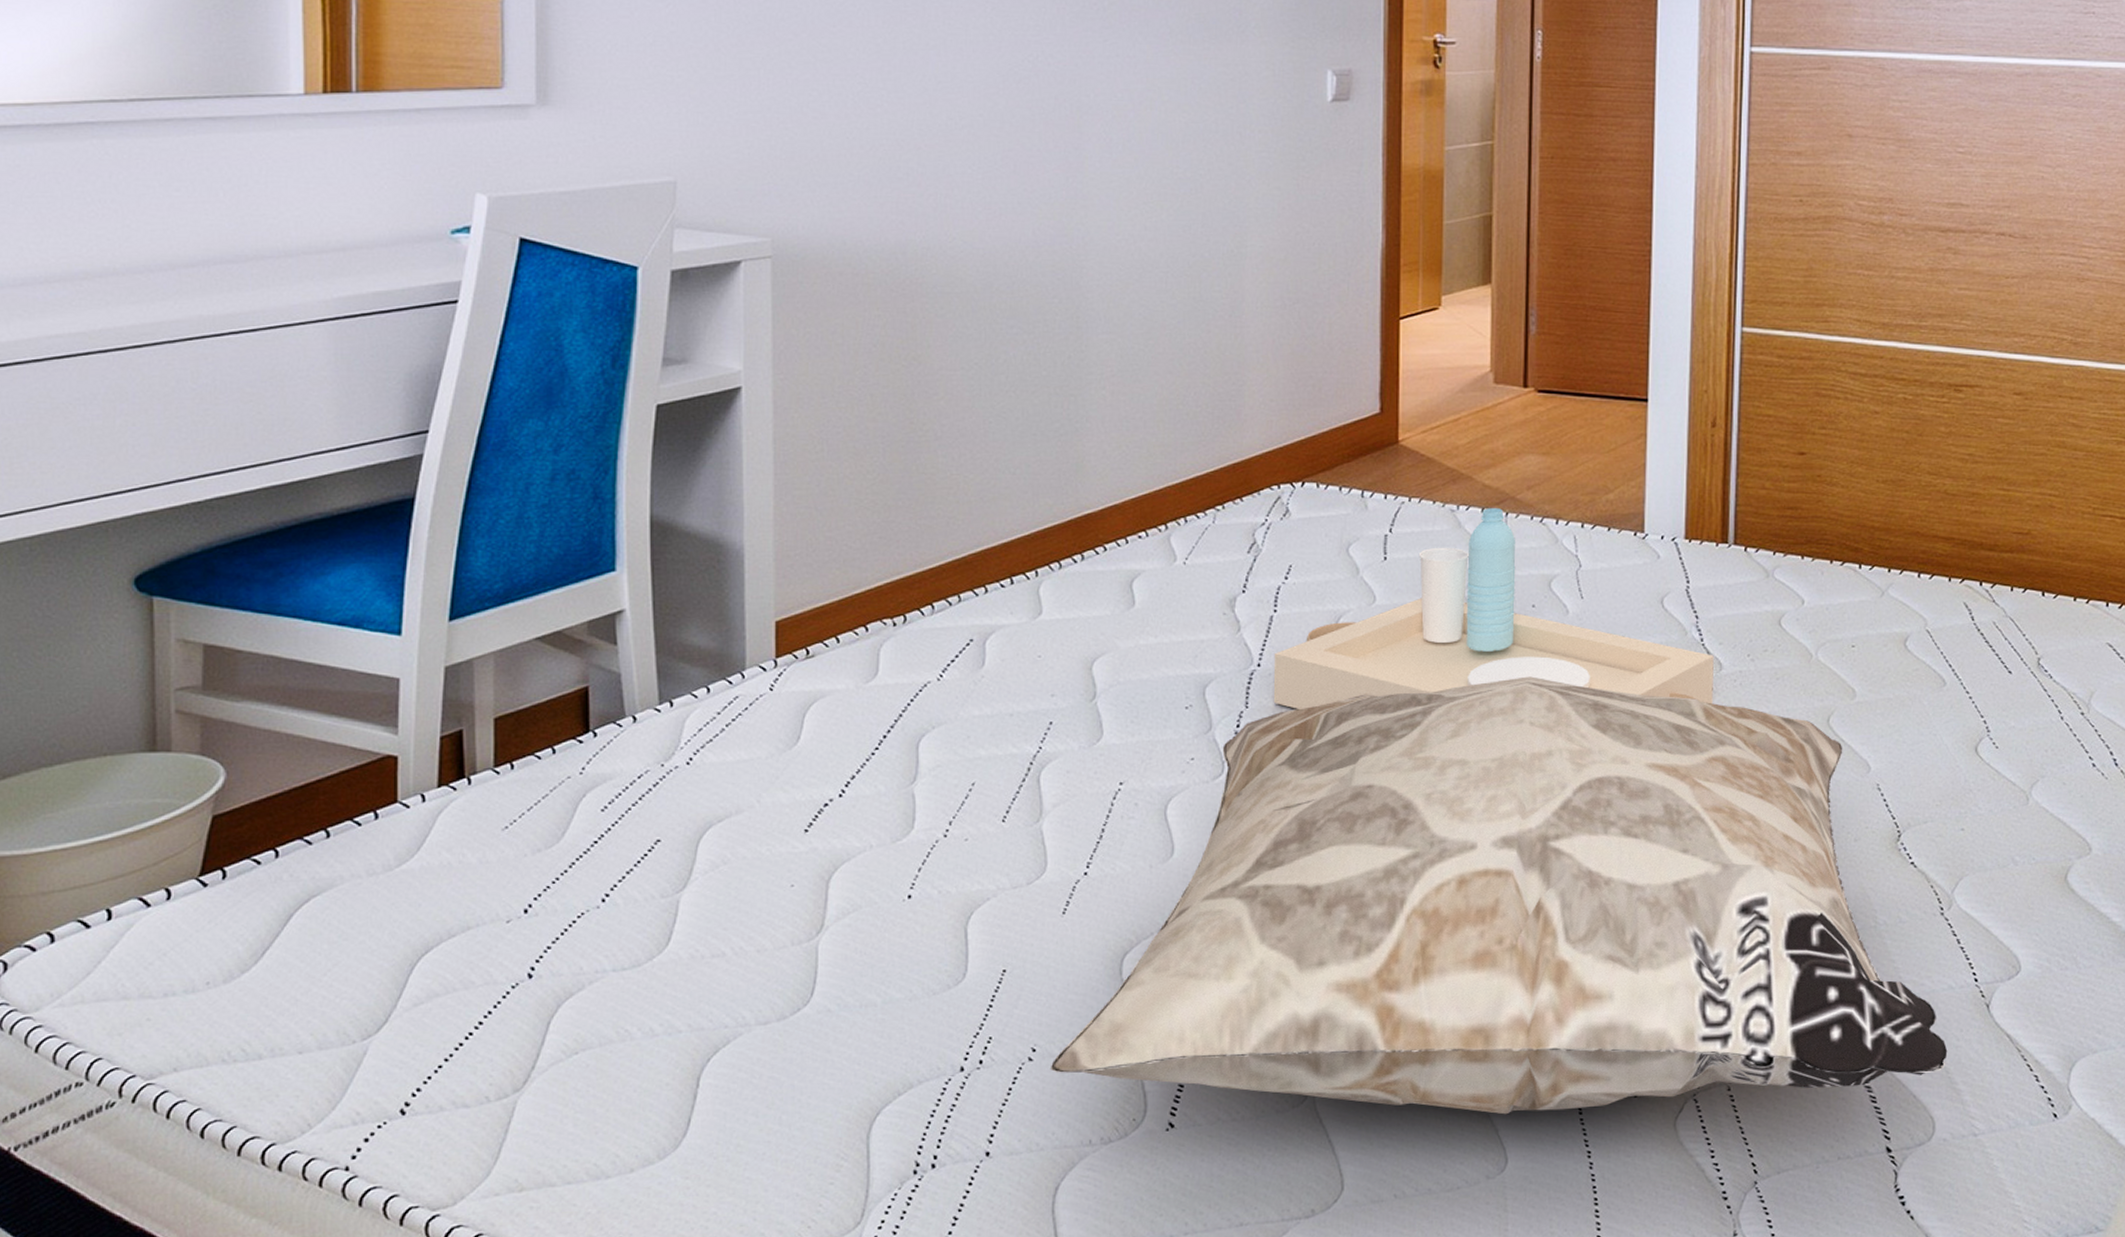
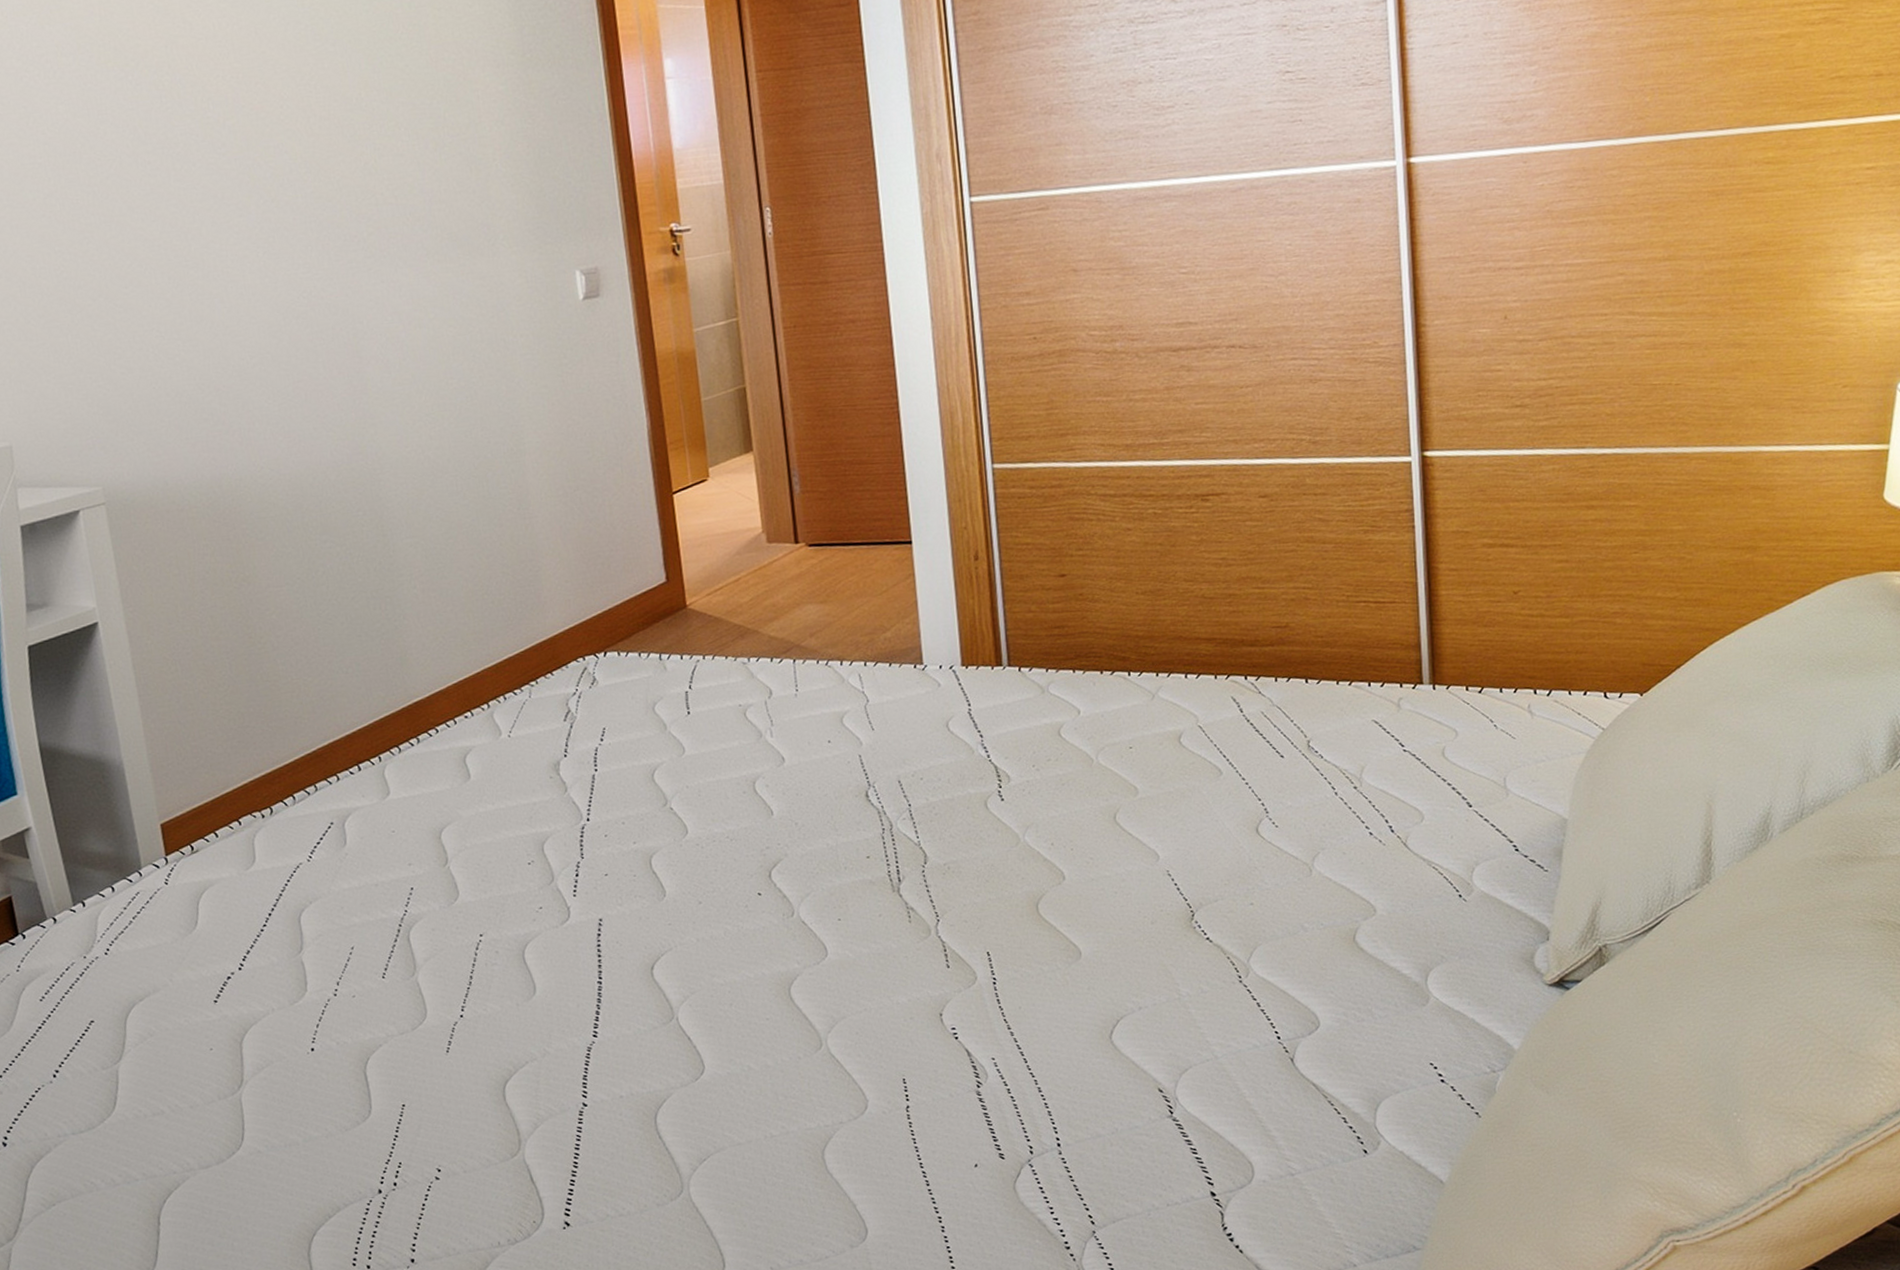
decorative pillow: present [1050,676,1948,1115] -> none [455,805,1259,1192]
serving tray: present [1273,508,1714,709] -> none [600,656,1005,855]

